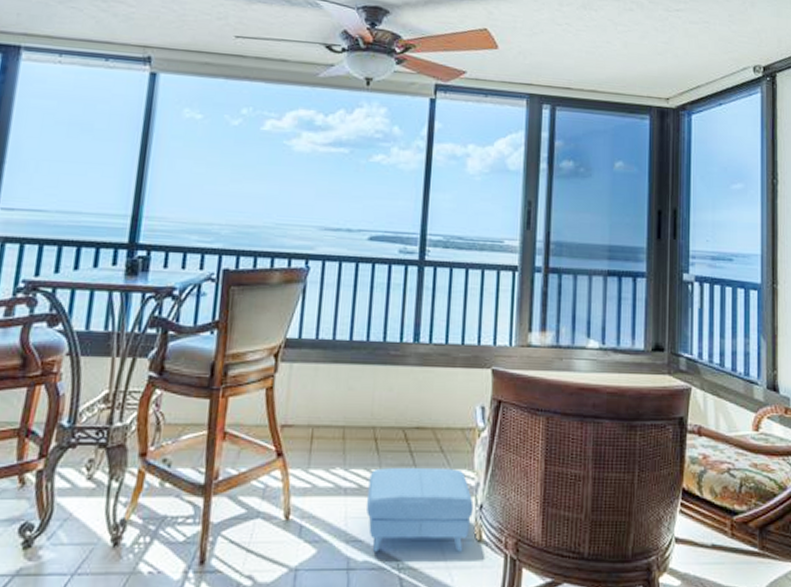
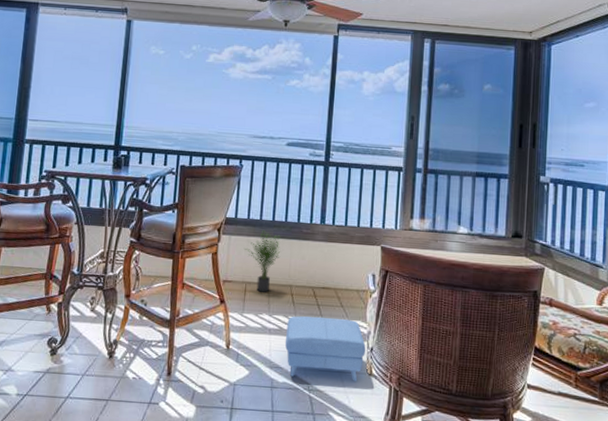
potted plant: none [311,354,360,438] -> present [244,230,280,292]

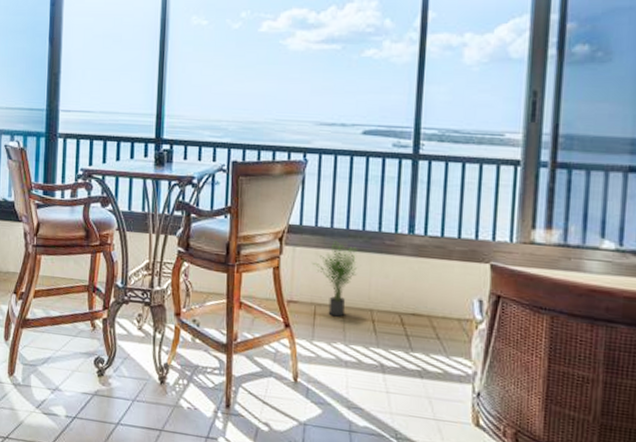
ottoman: present [285,316,366,381] -> none [365,347,471,432]

